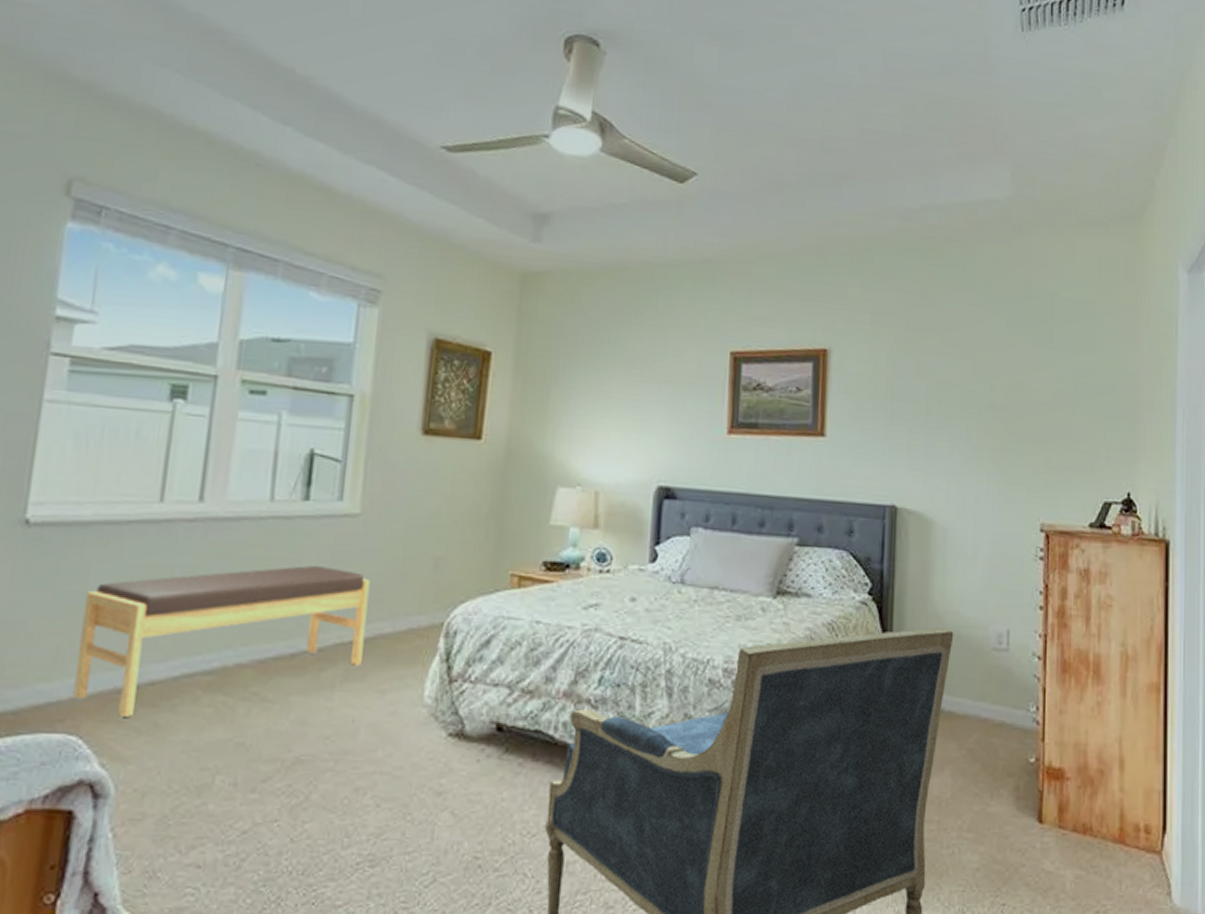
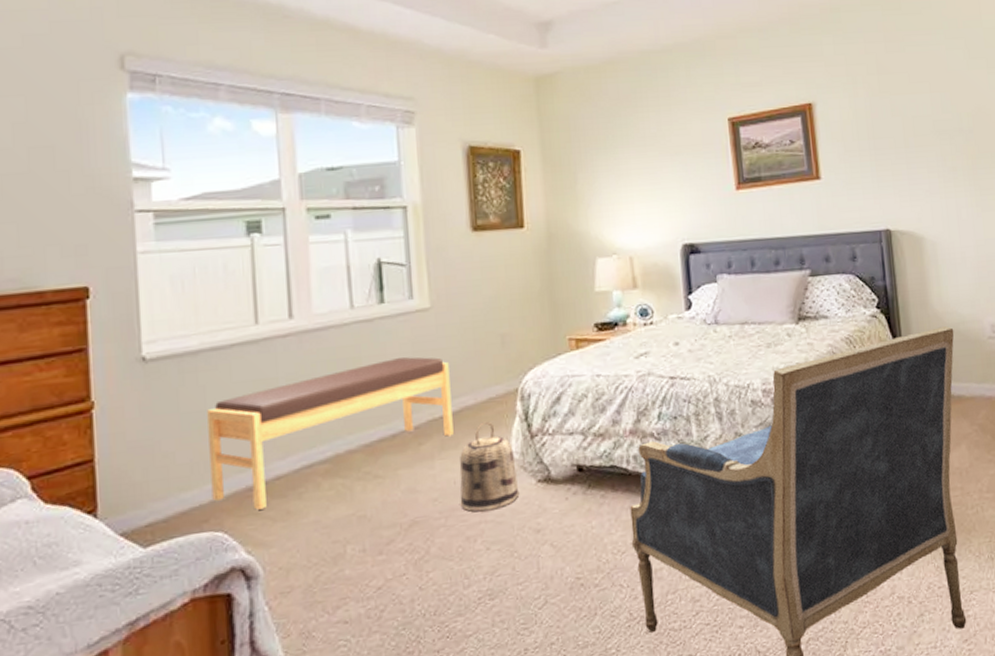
basket: none [355,655,427,761] -> present [459,421,520,512]

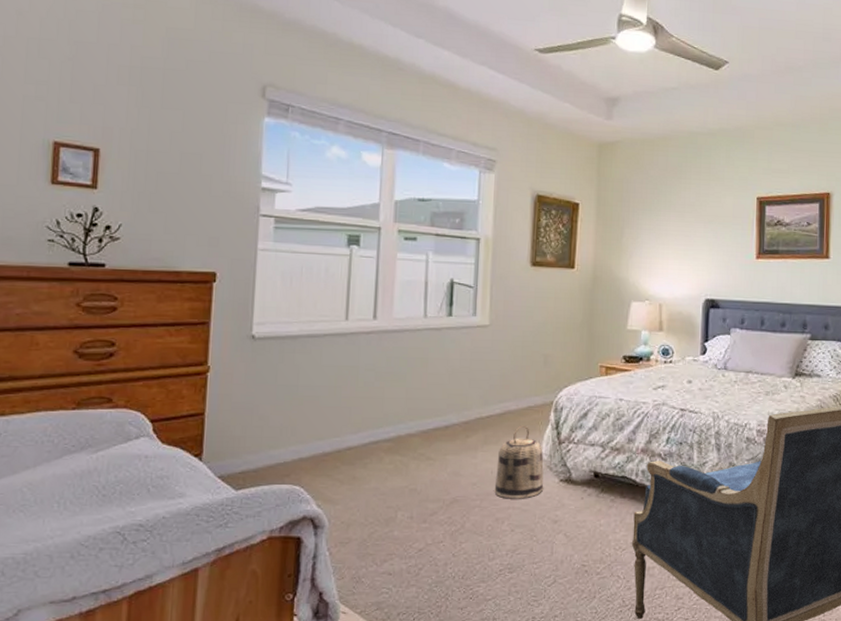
bench: present [207,357,454,510] -> none [294,363,499,472]

